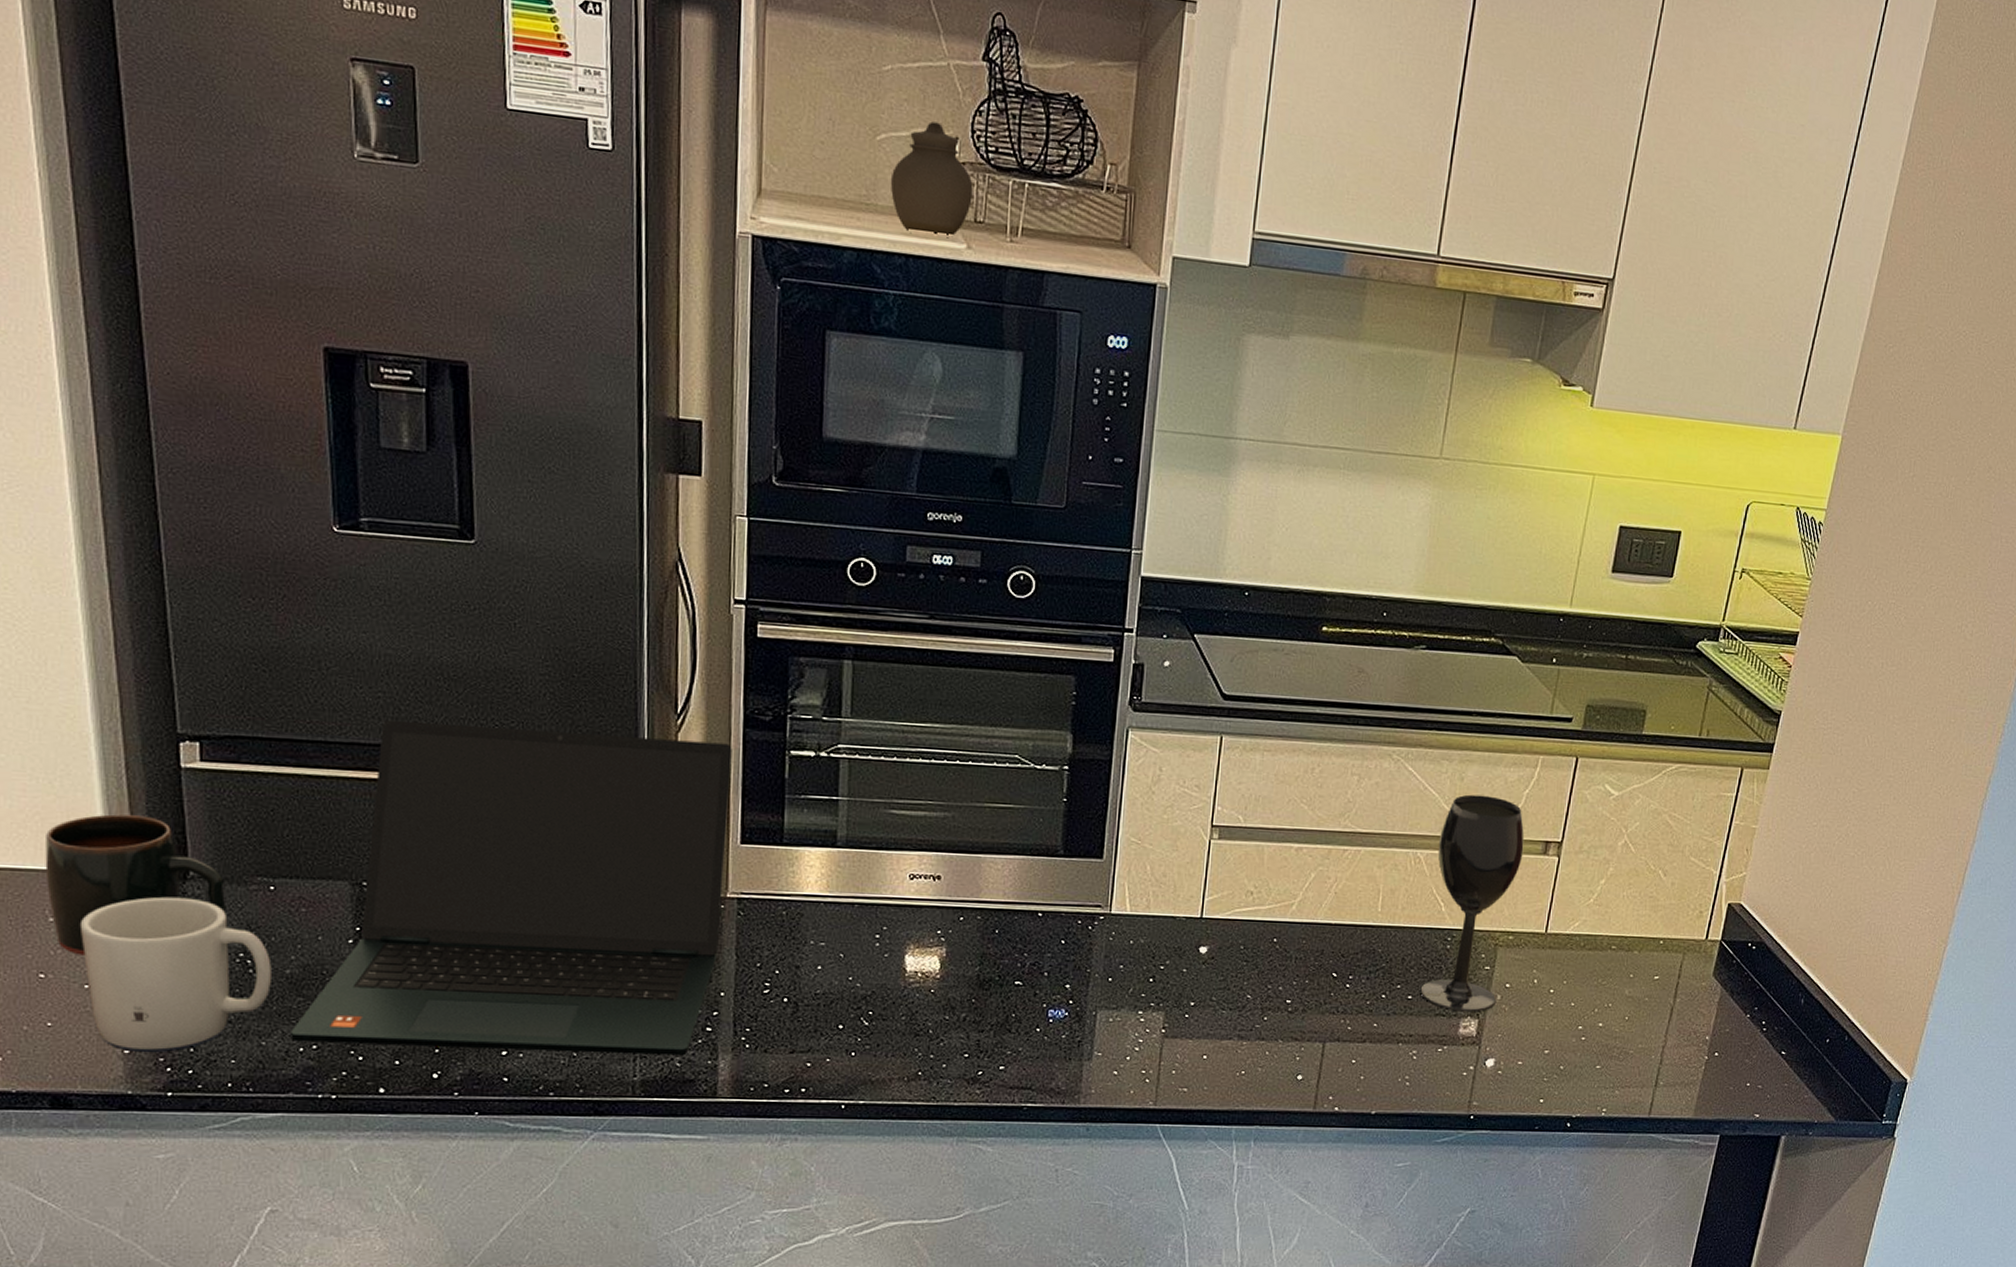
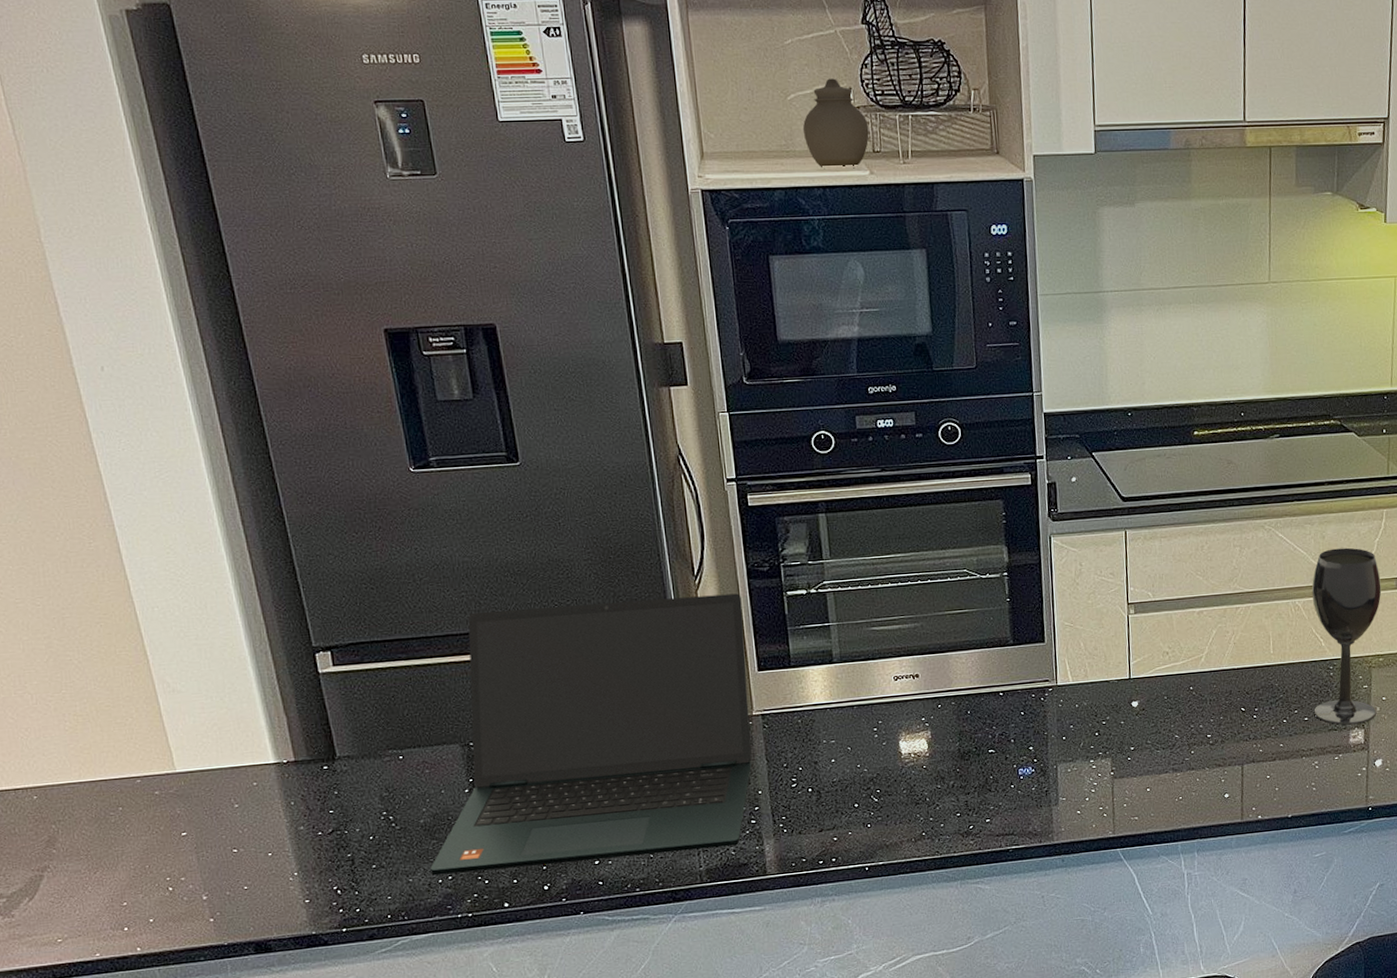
mug: present [45,814,227,956] -> none [224,715,369,831]
mug: present [79,896,272,1053] -> none [258,774,411,901]

